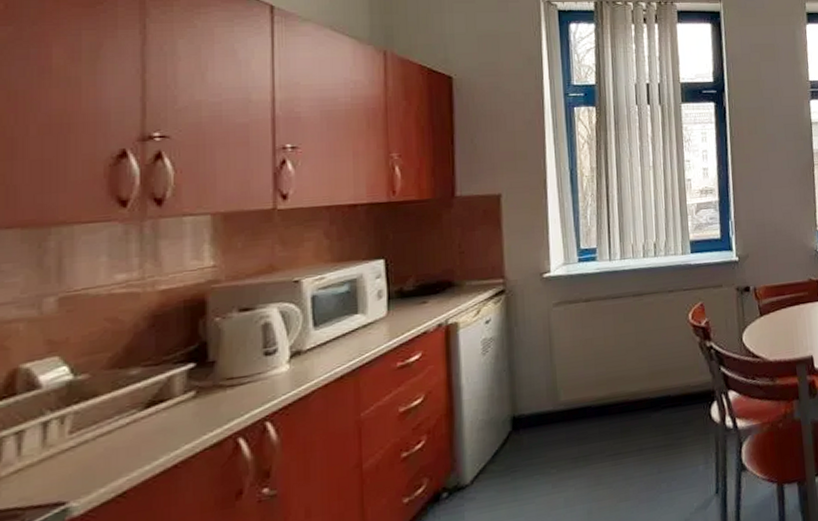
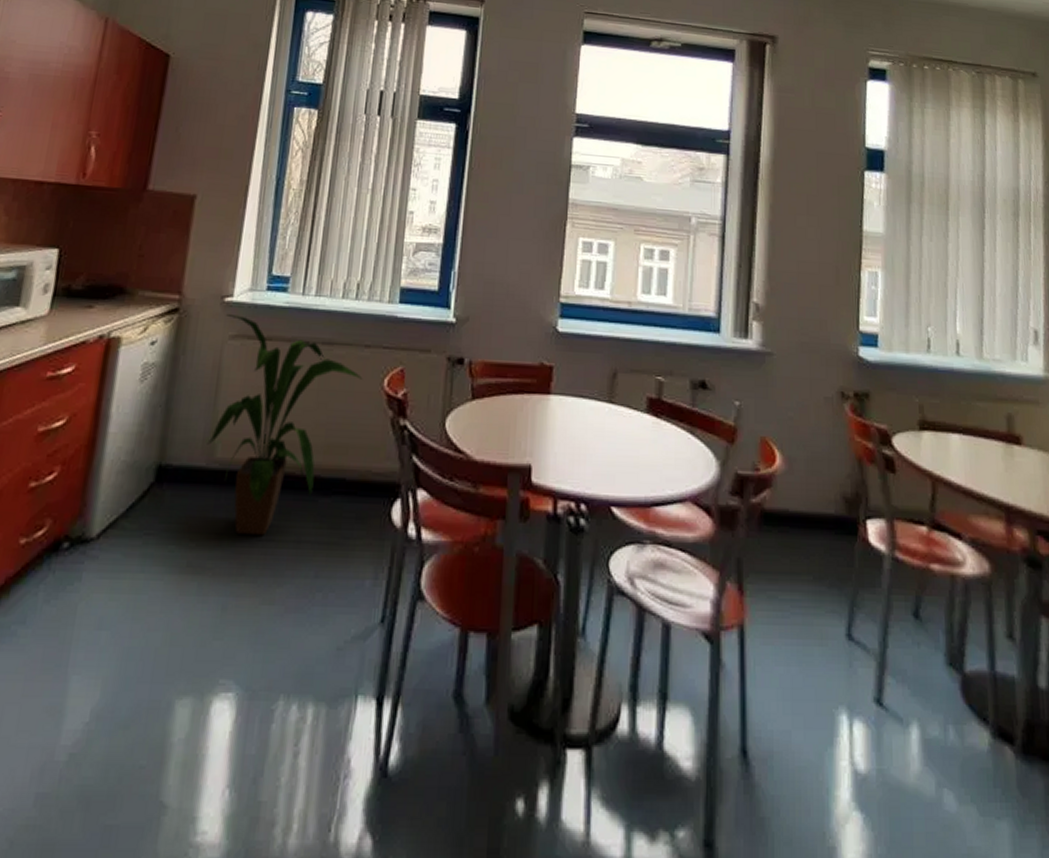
house plant: none [546,286,671,455] -> present [207,313,363,536]

